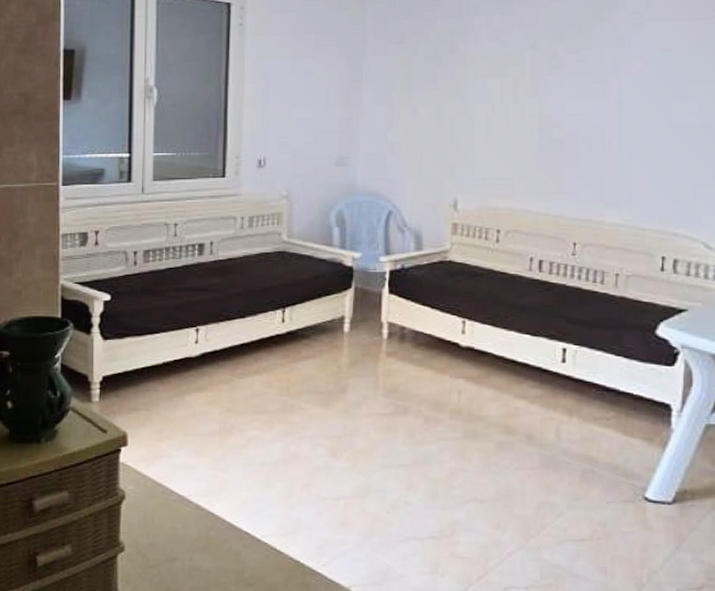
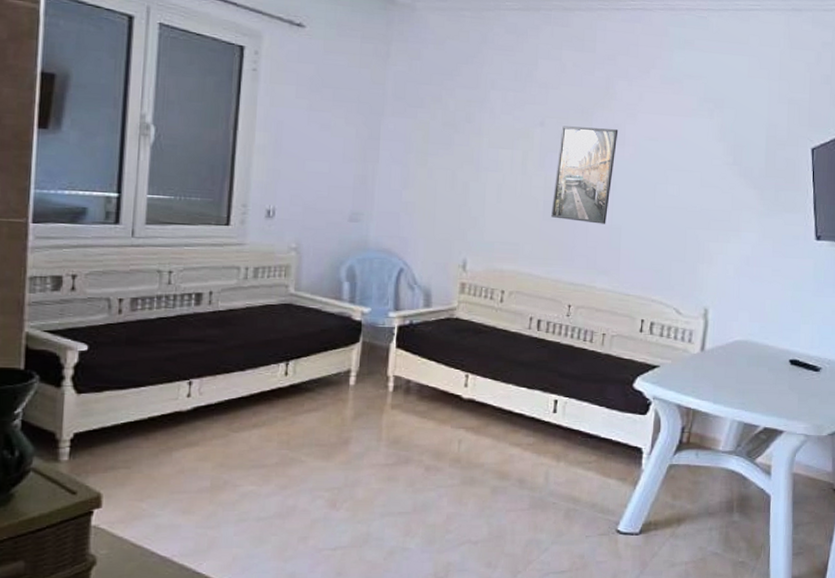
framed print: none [549,43,623,151] -> present [551,125,619,224]

